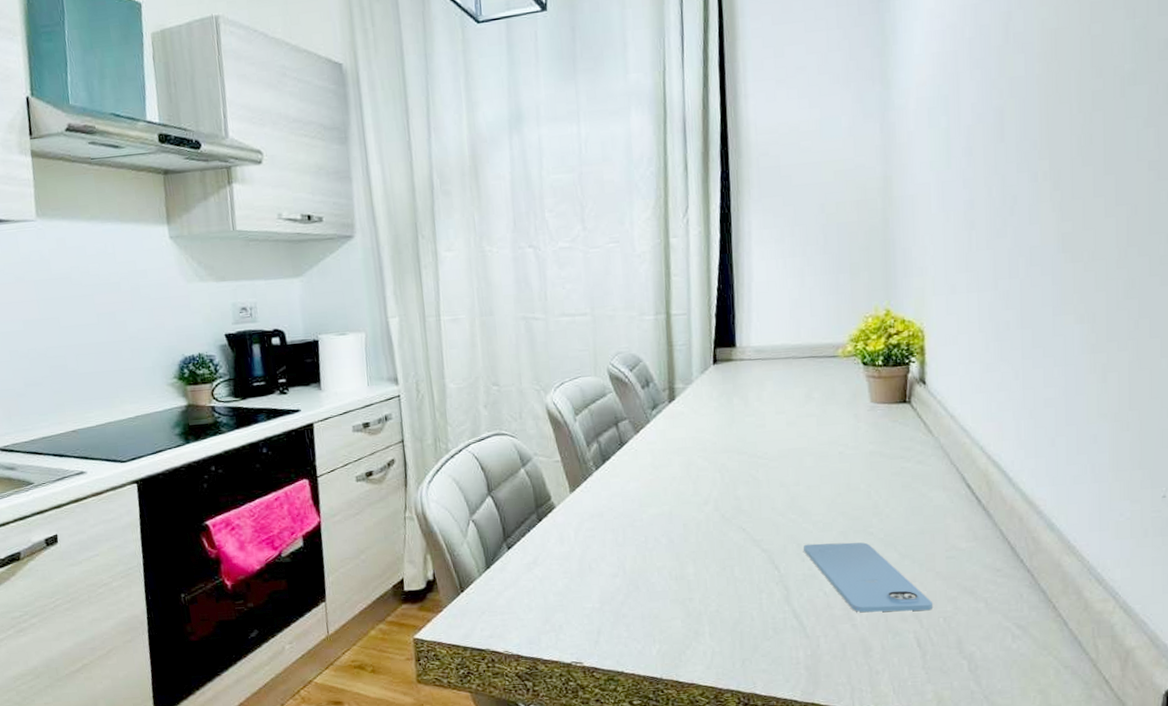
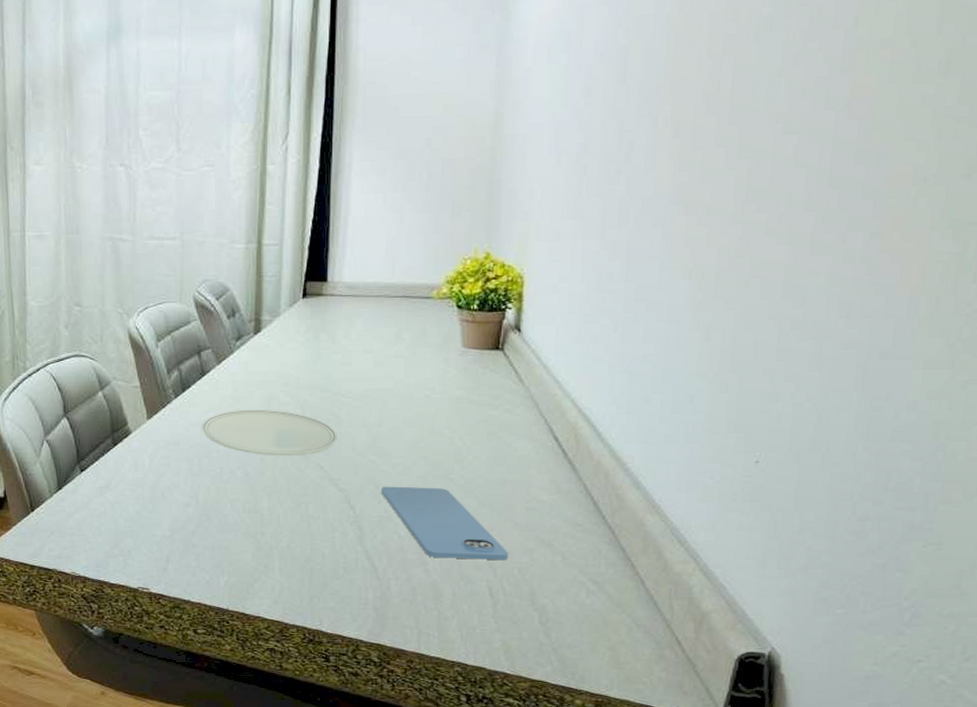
plate: none [624,475,757,522] -> present [202,409,337,456]

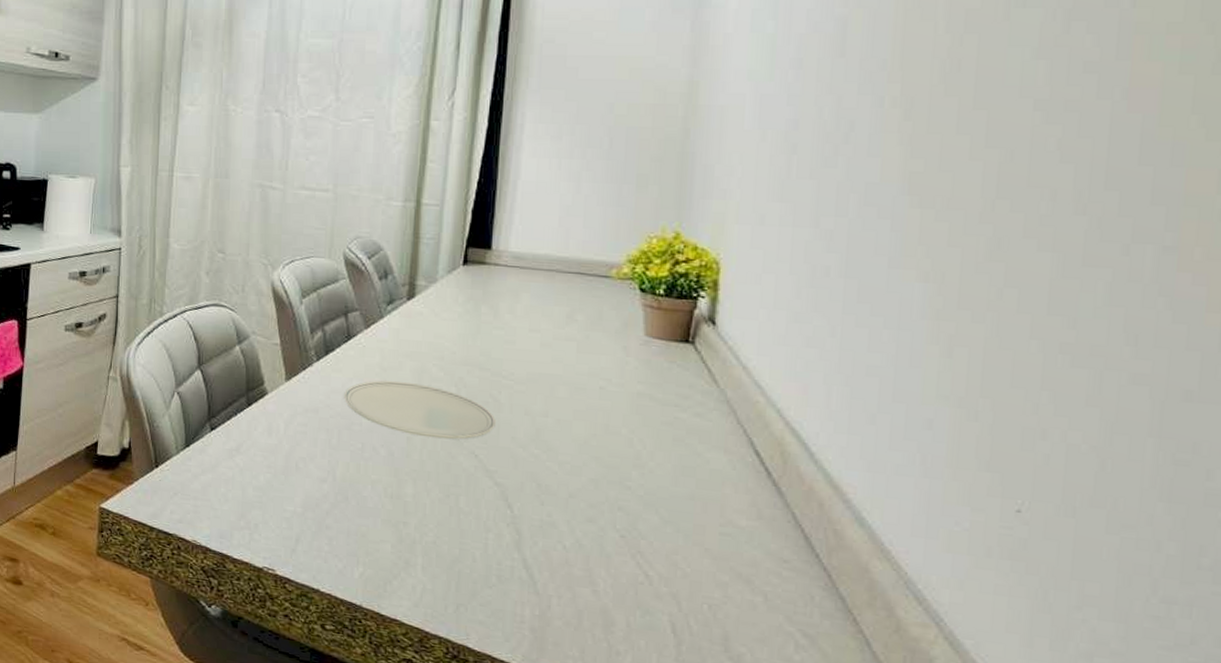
smartphone: present [381,486,509,561] -> none [544,486,697,593]

